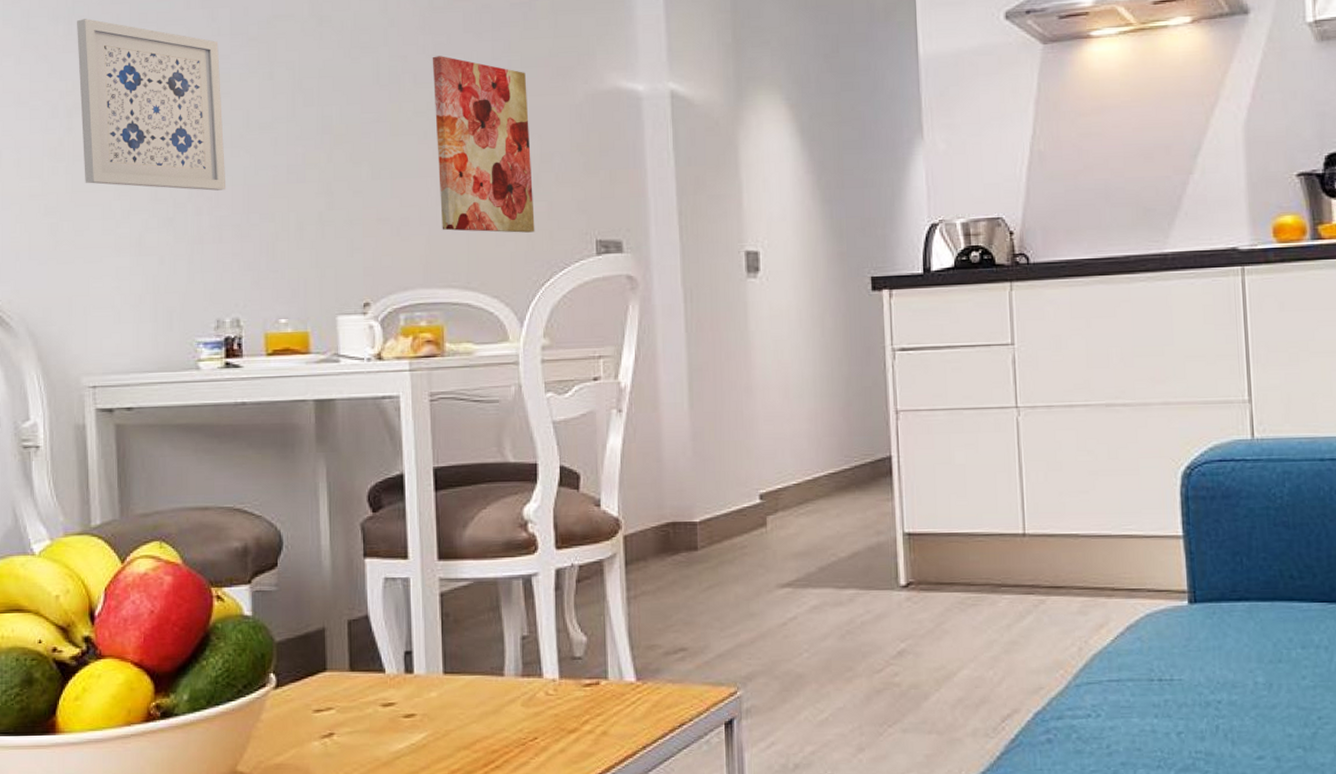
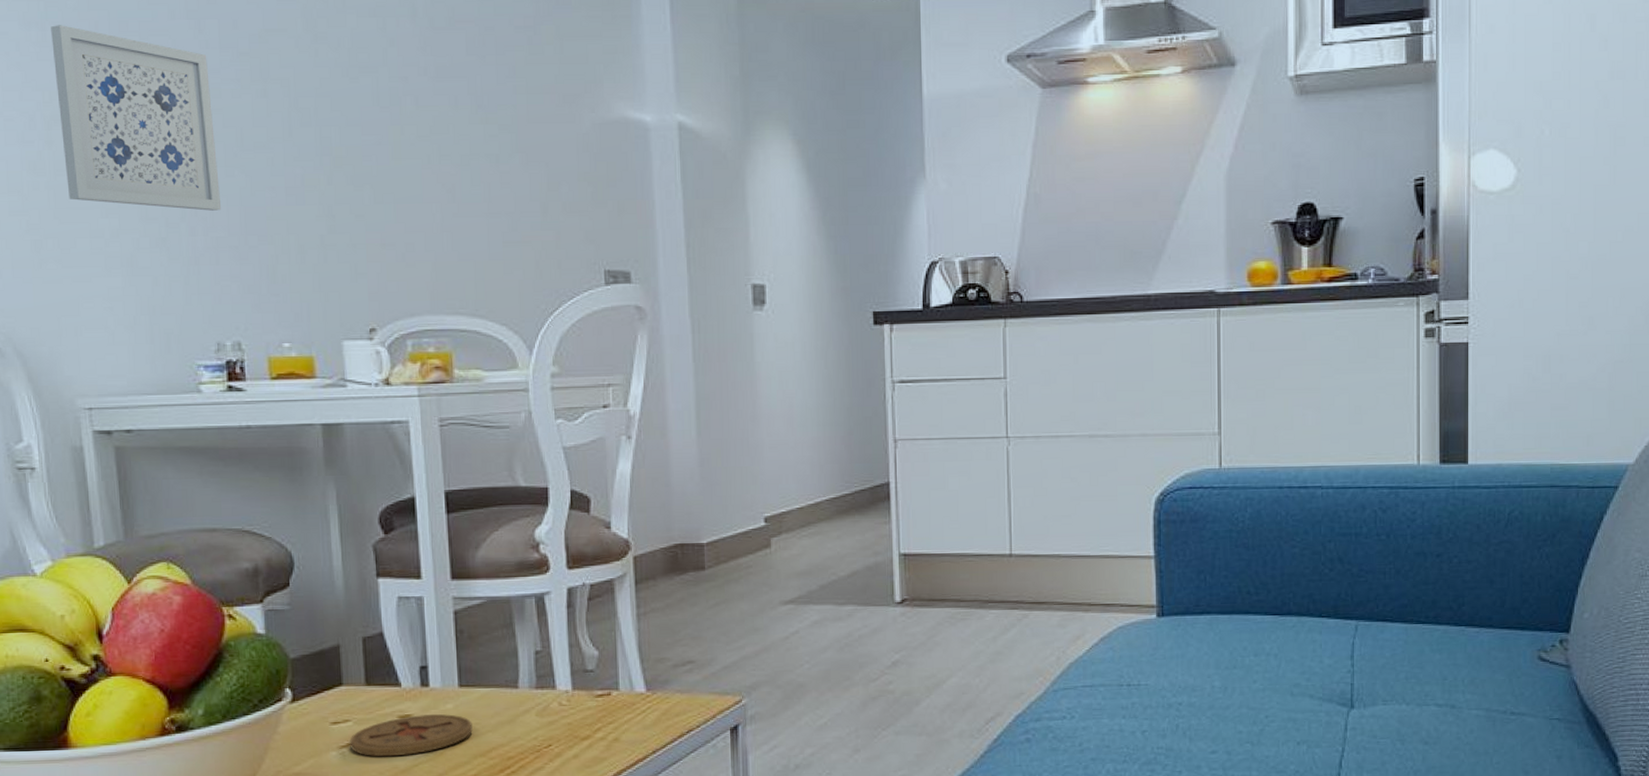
coaster: none [332,703,457,748] -> present [350,714,473,757]
wall art: present [432,56,535,233] -> none [434,78,543,261]

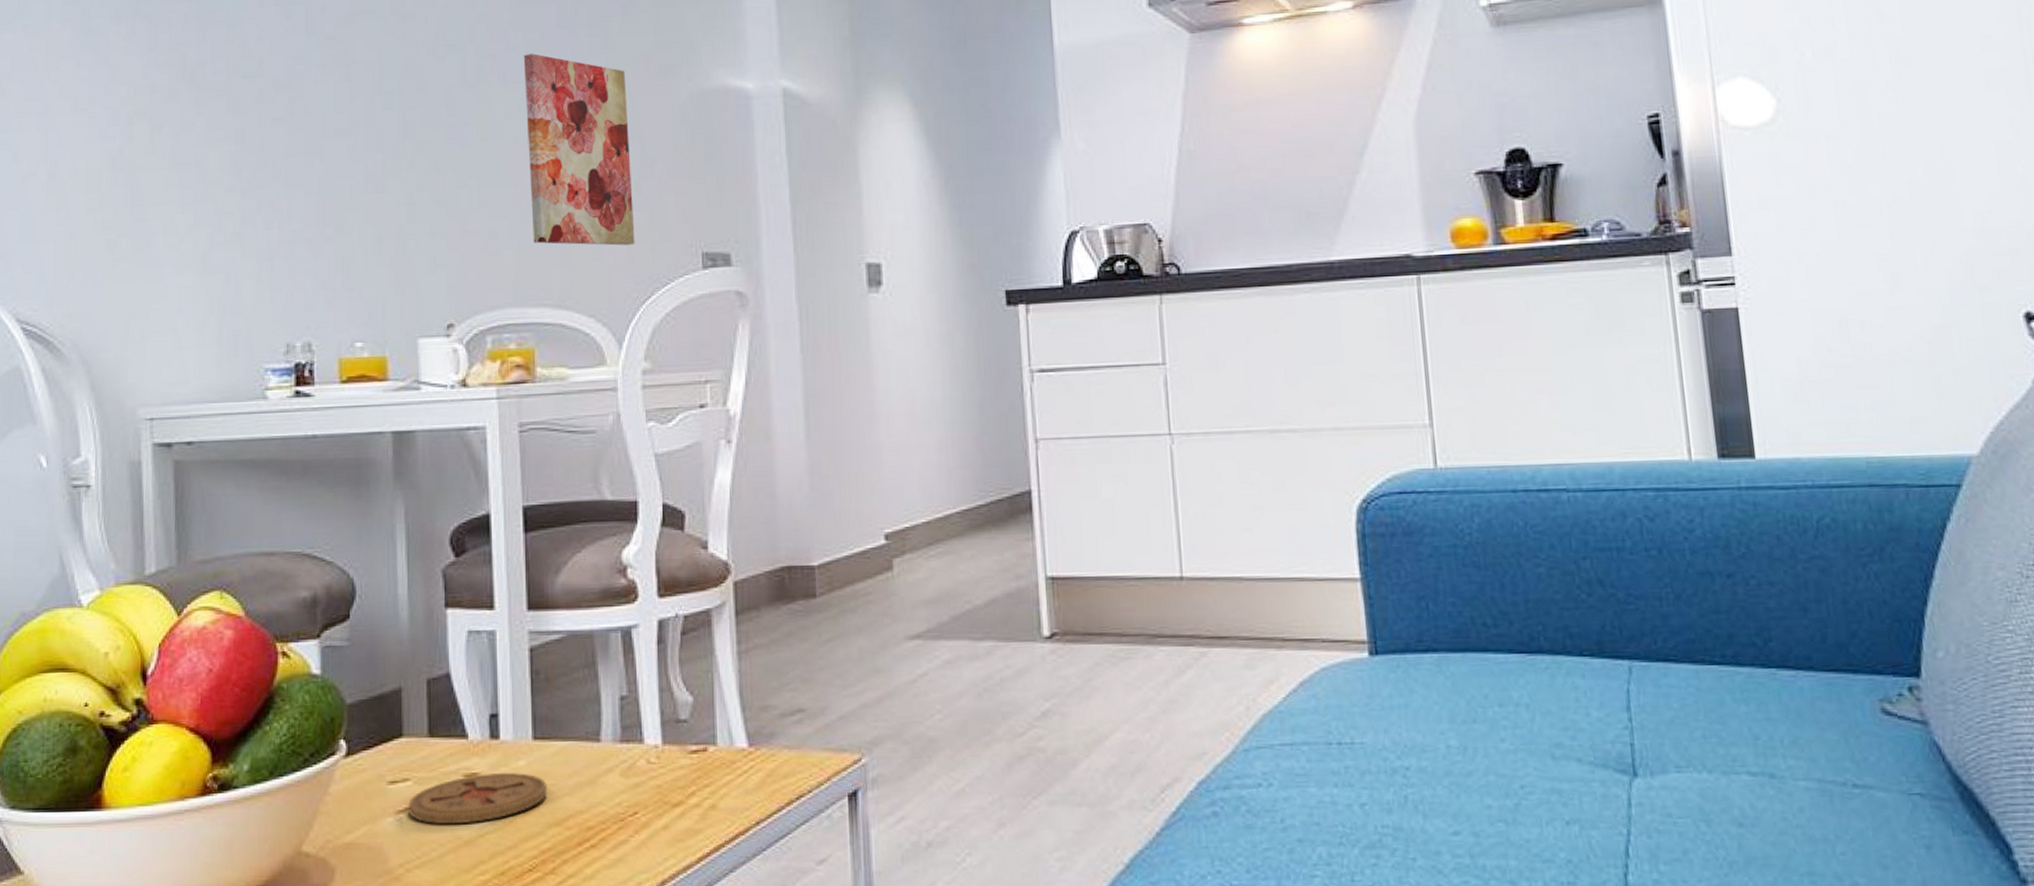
wall art: present [51,25,222,211] -> none [140,18,299,203]
wall art: none [434,78,543,261] -> present [523,53,635,246]

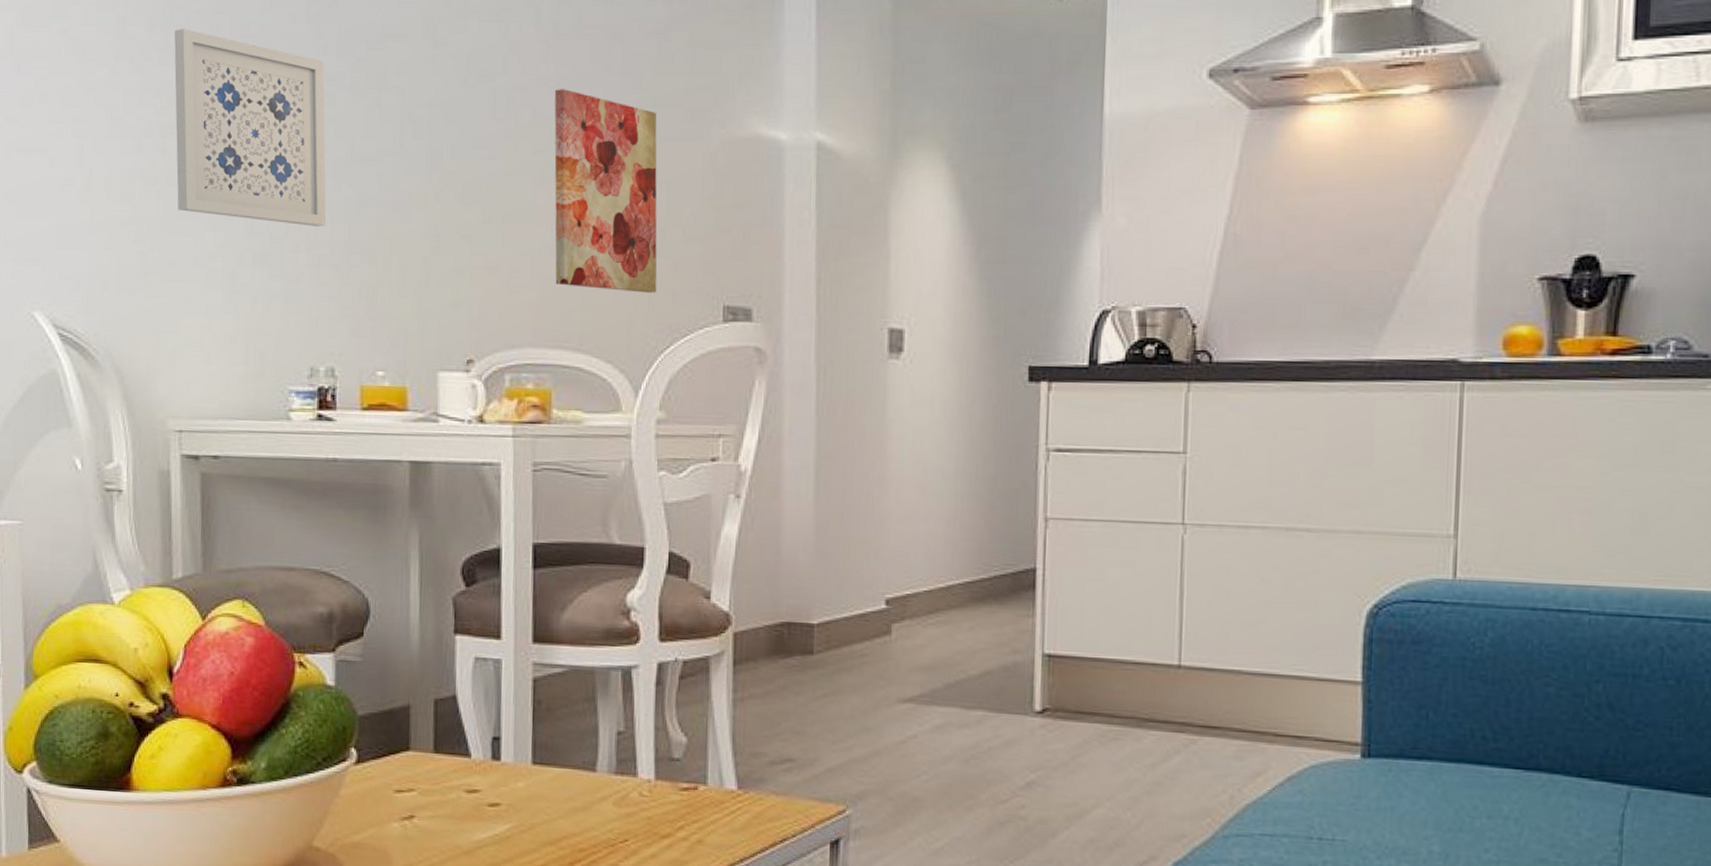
wall art: none [140,18,299,203] -> present [174,29,326,226]
coaster: present [408,773,547,825] -> none [412,791,544,835]

